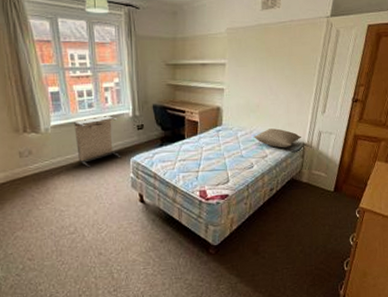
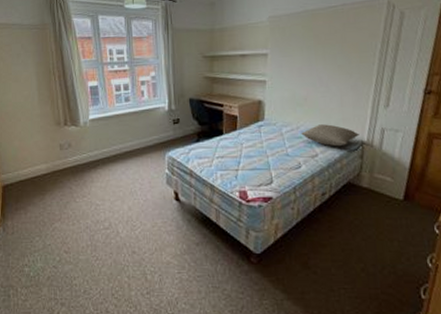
laundry hamper: present [74,116,121,168] -> none [111,110,156,162]

